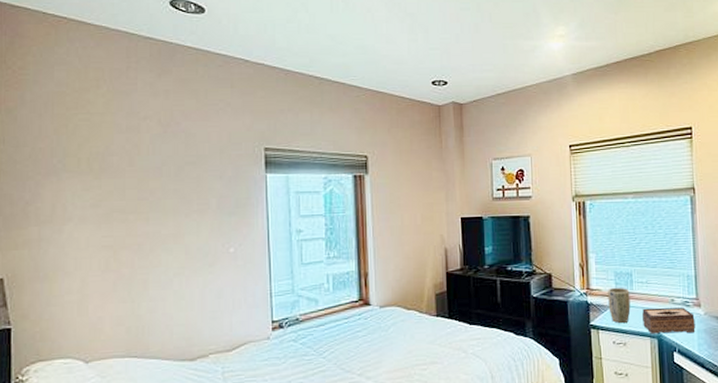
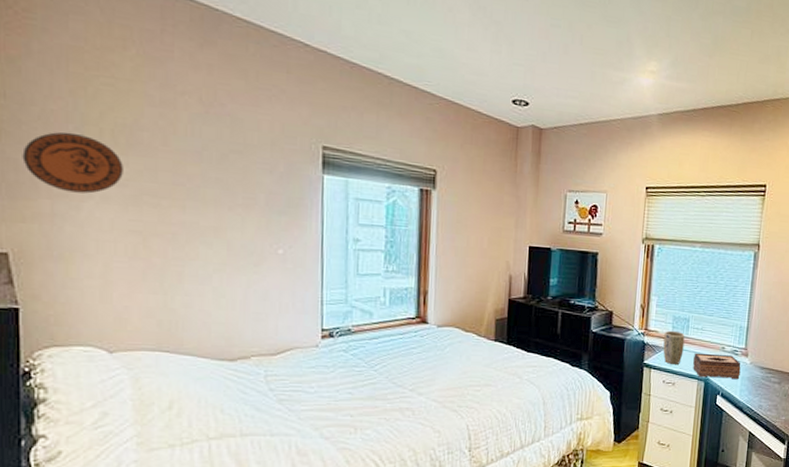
decorative plate: none [16,165,97,218] -> present [22,132,123,194]

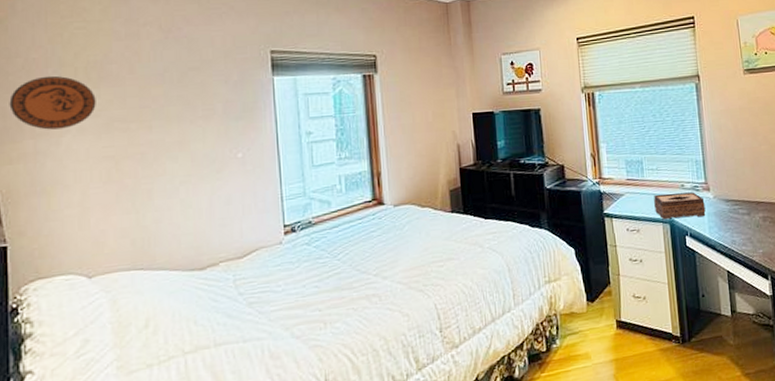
plant pot: present [663,330,685,364] -> none [620,175,643,211]

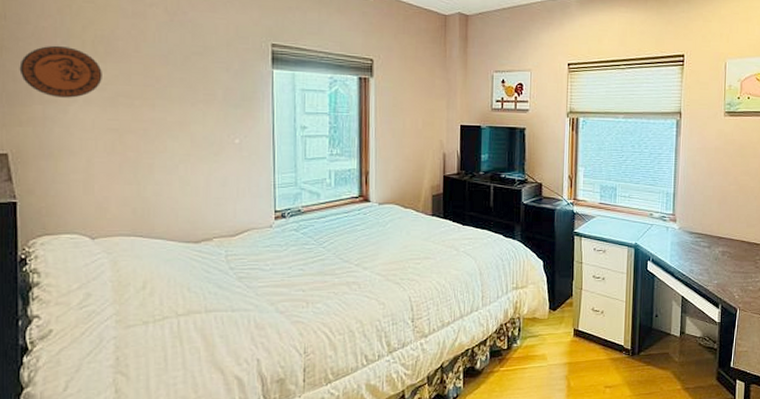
tissue box: present [654,192,706,220] -> none [622,220,670,245]

